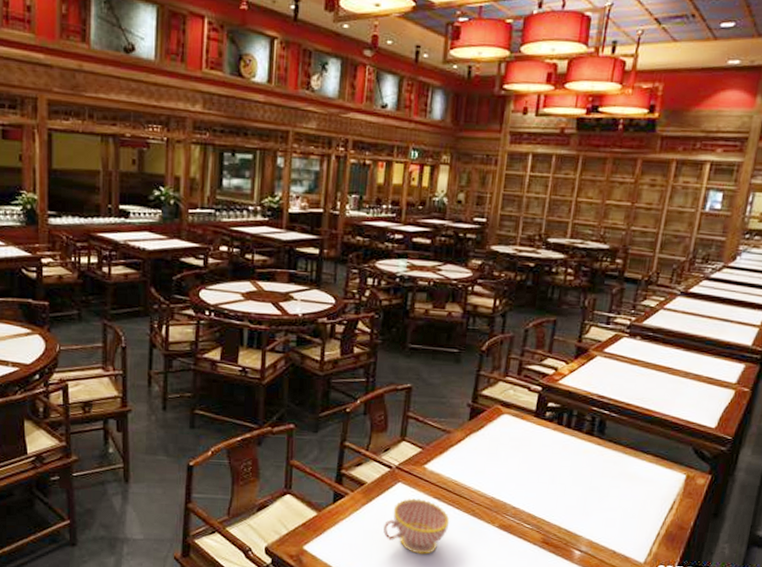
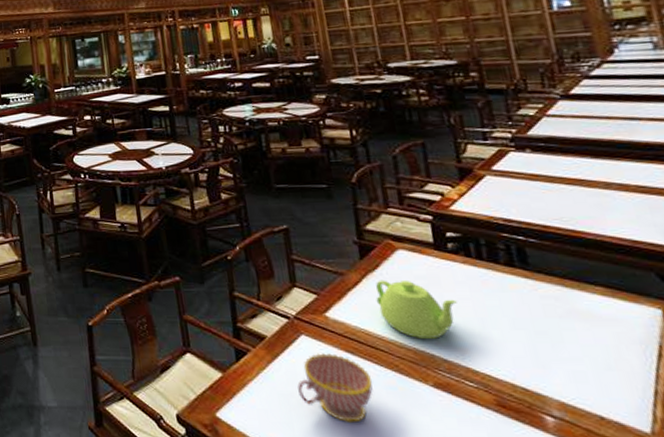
teapot: none [472,439,538,491] -> present [376,279,457,340]

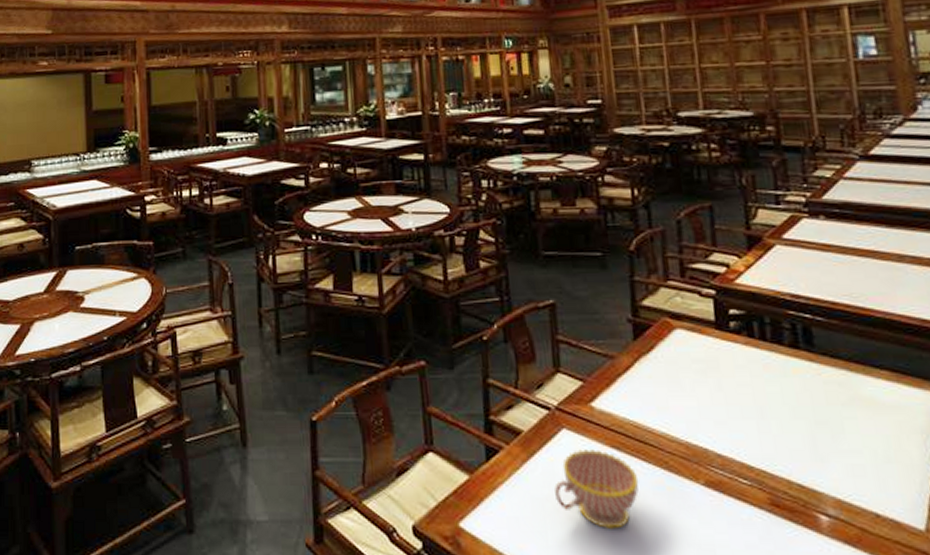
teapot: present [376,279,457,340] -> none [648,363,736,432]

